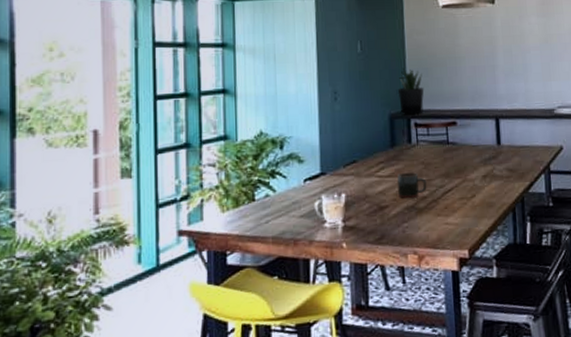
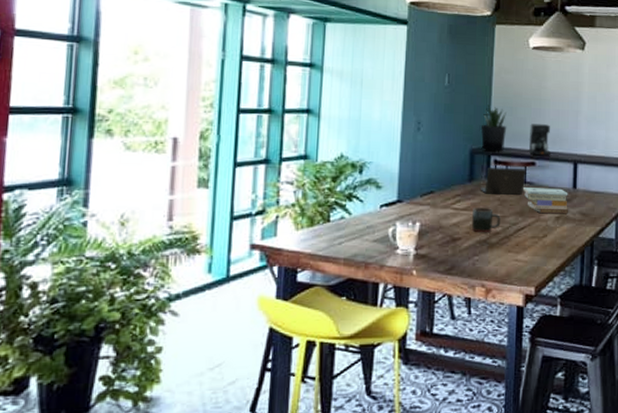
laptop: none [402,129,449,159] -> present [480,168,526,195]
books: none [445,146,495,174] -> present [522,187,568,214]
coffee maker: none [447,82,471,115] -> present [528,124,551,156]

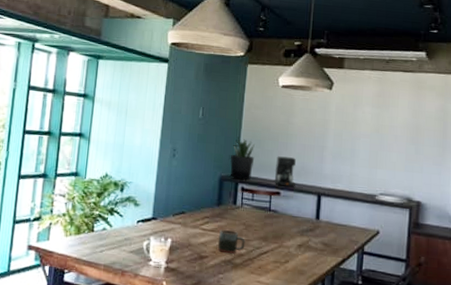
laptop: present [480,168,526,195] -> none [227,194,271,221]
books: present [522,187,568,214] -> none [267,215,311,243]

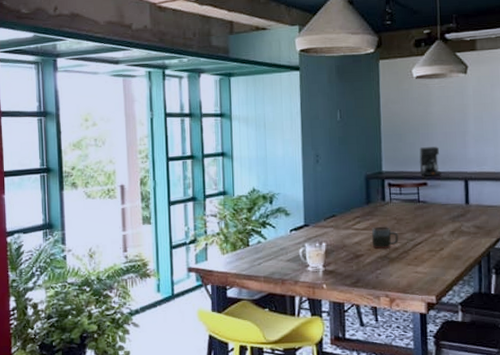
planter: present [230,136,255,181] -> none [374,133,398,176]

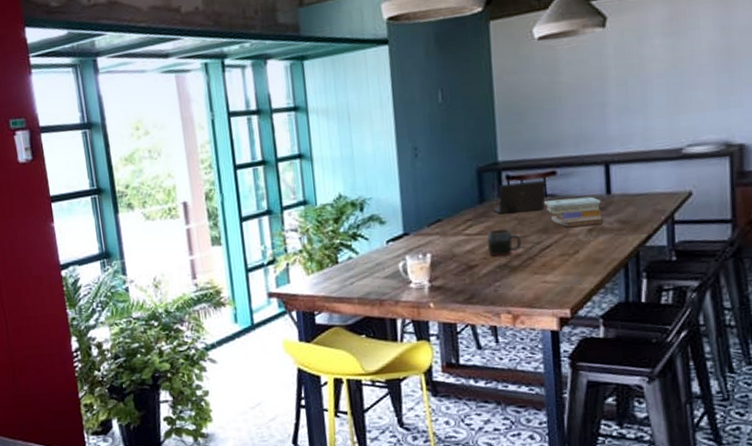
laptop: none [377,189,419,214] -> present [493,180,547,215]
books: none [416,205,462,229] -> present [543,196,603,228]
coffee maker: present [419,147,441,177] -> none [545,125,574,164]

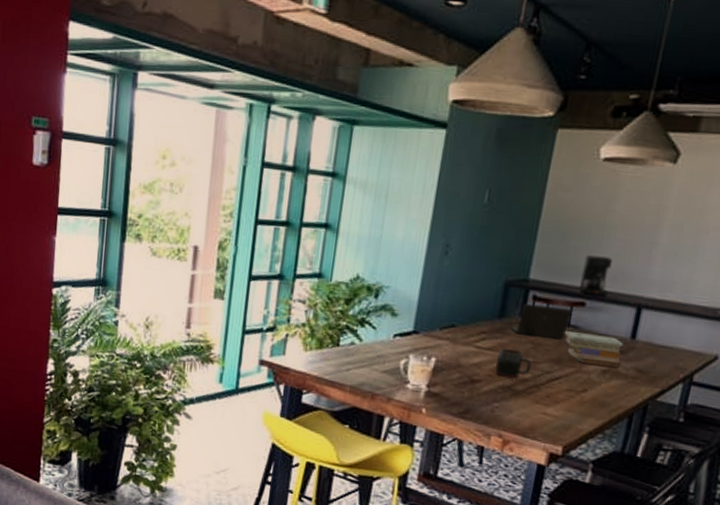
coffee maker: none [545,125,574,164] -> present [578,255,612,297]

